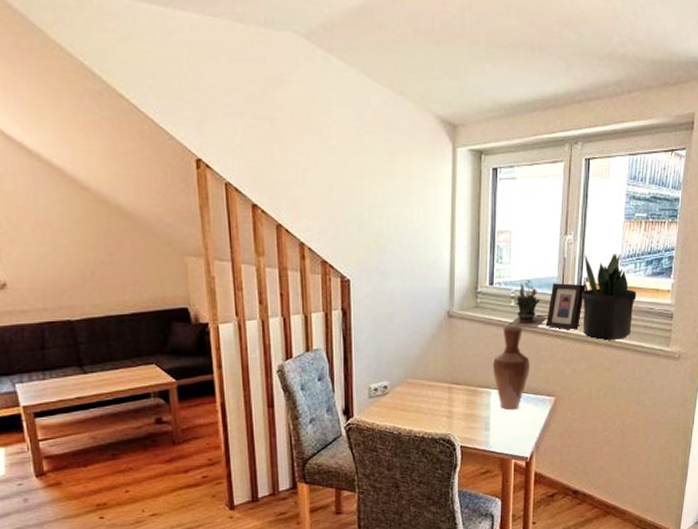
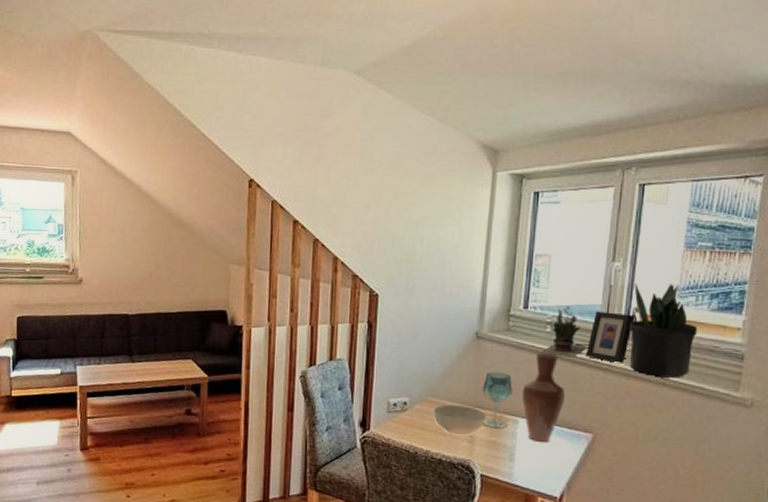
bowl: none [414,383,463,412] -> present [434,404,487,436]
wine glass: none [456,348,484,402] -> present [482,372,513,429]

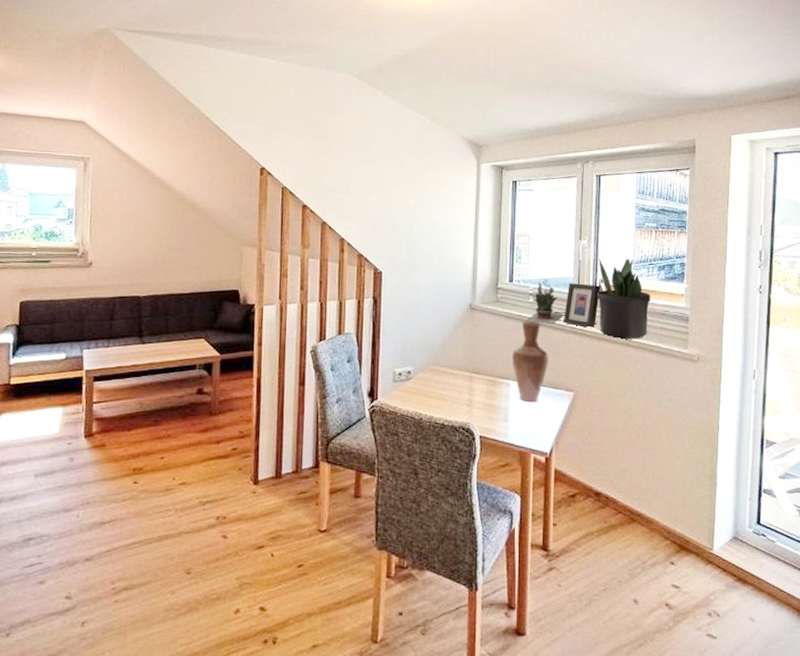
bowl: present [434,404,487,436] -> none [436,372,483,400]
wine glass: present [482,372,513,429] -> none [477,340,504,392]

